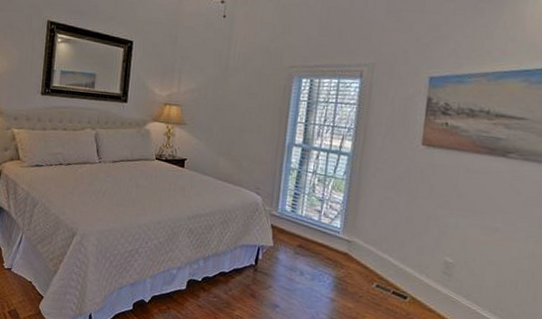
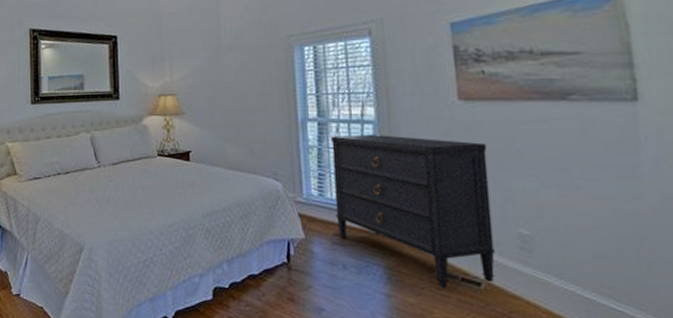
dresser: none [302,162,435,299] -> present [330,134,495,288]

